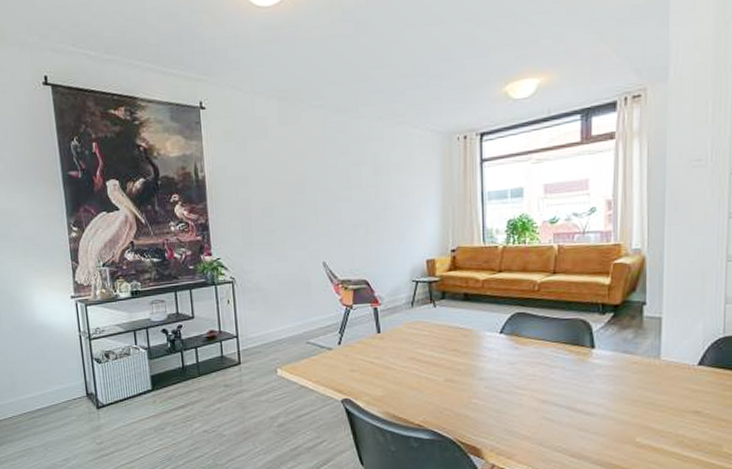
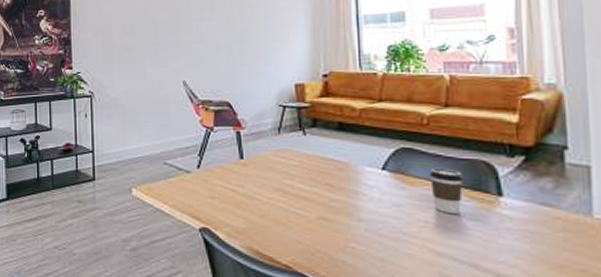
coffee cup: none [539,328,564,367] -> present [430,167,463,215]

